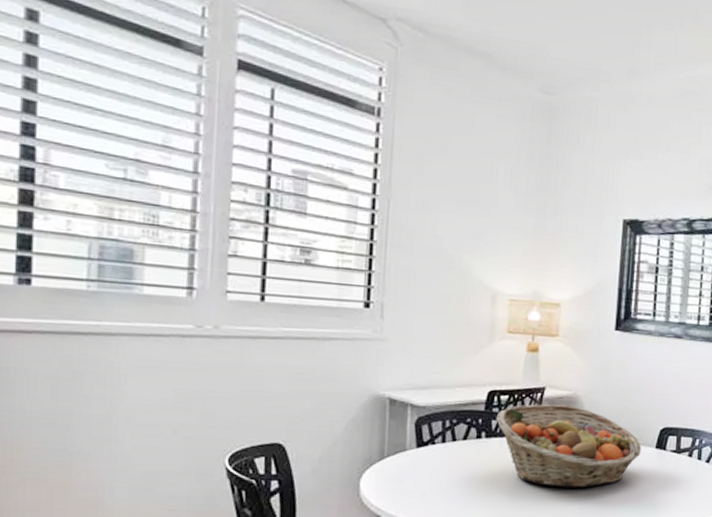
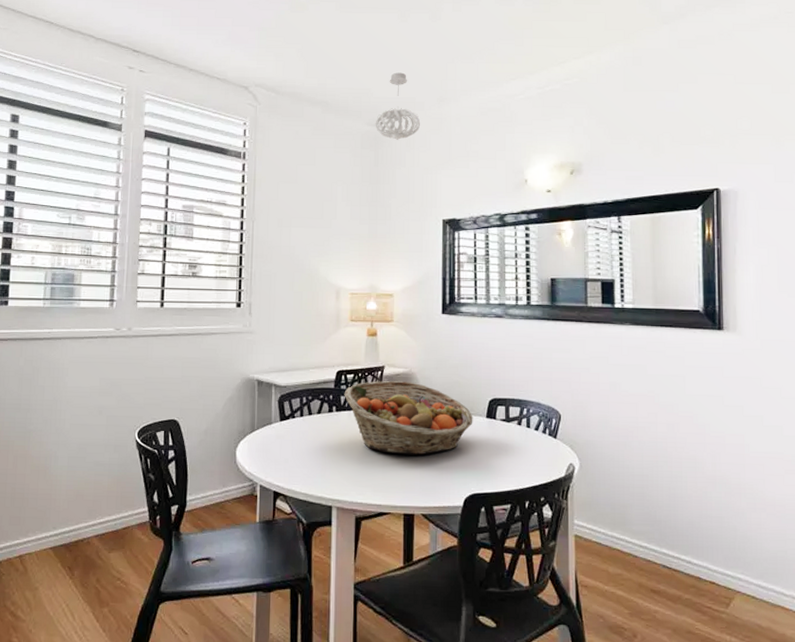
pendant light: none [550,28,606,116] -> present [375,72,421,140]

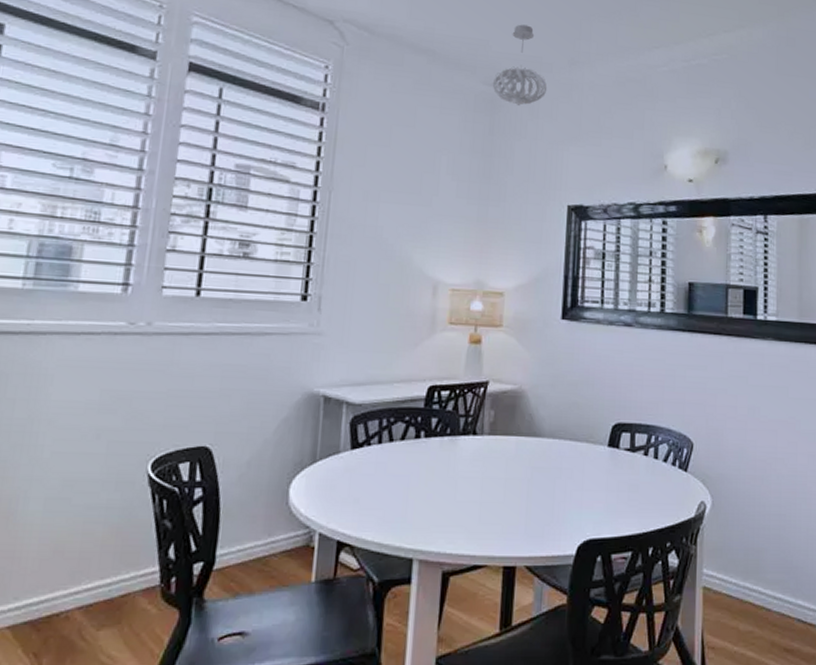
fruit basket: present [344,380,473,455] -> none [436,399,593,493]

